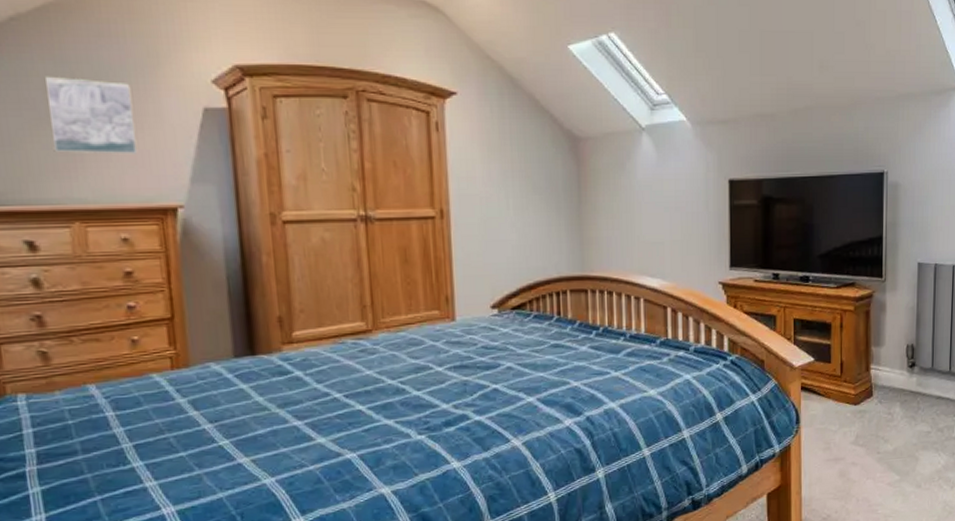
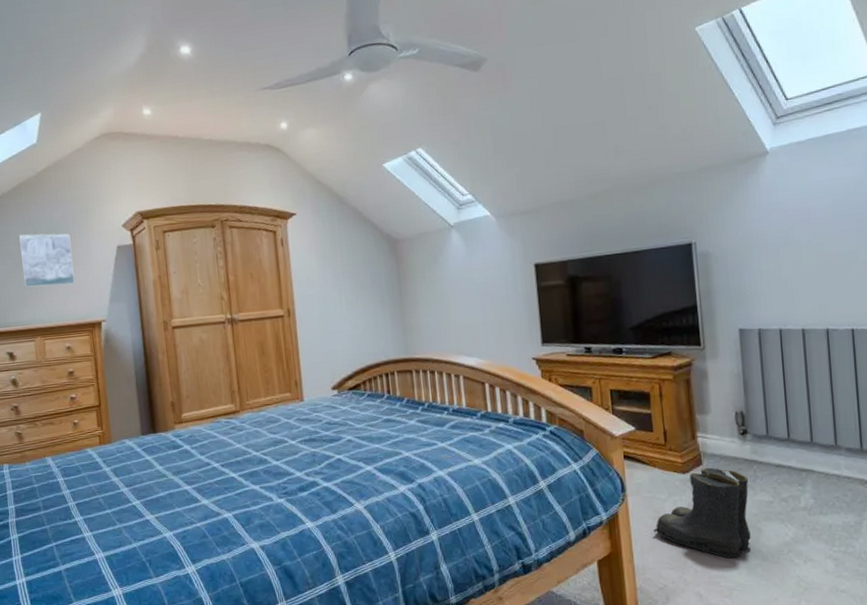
boots: none [822,399,912,487] -> present [653,467,751,559]

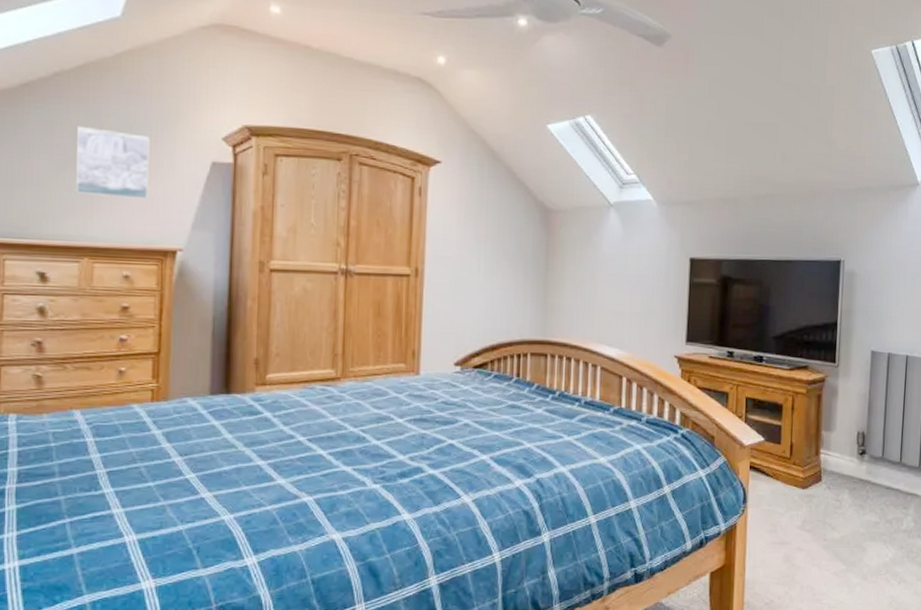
boots: present [653,467,751,559] -> none [768,484,861,576]

